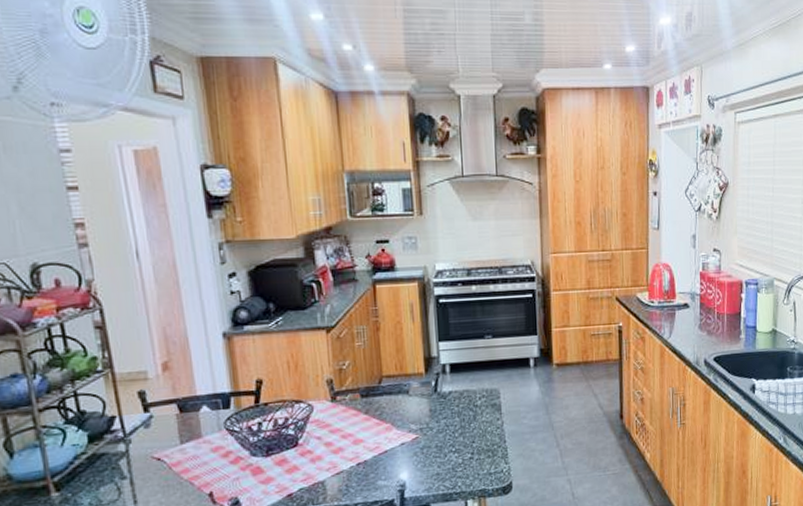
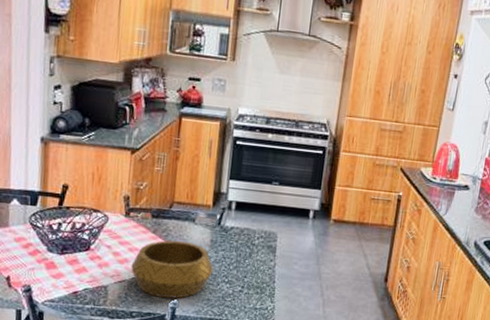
decorative bowl: none [347,416,438,483] -> present [131,240,213,299]

